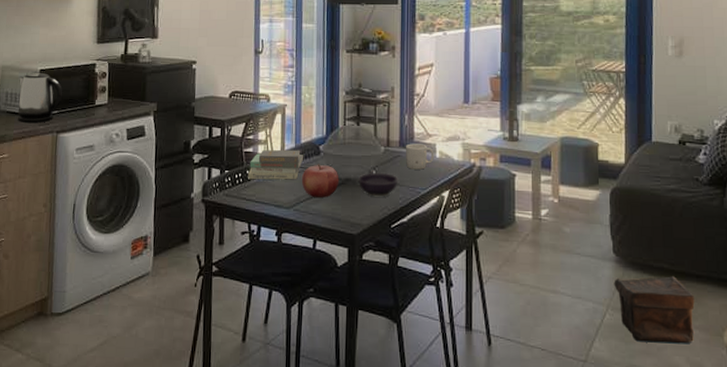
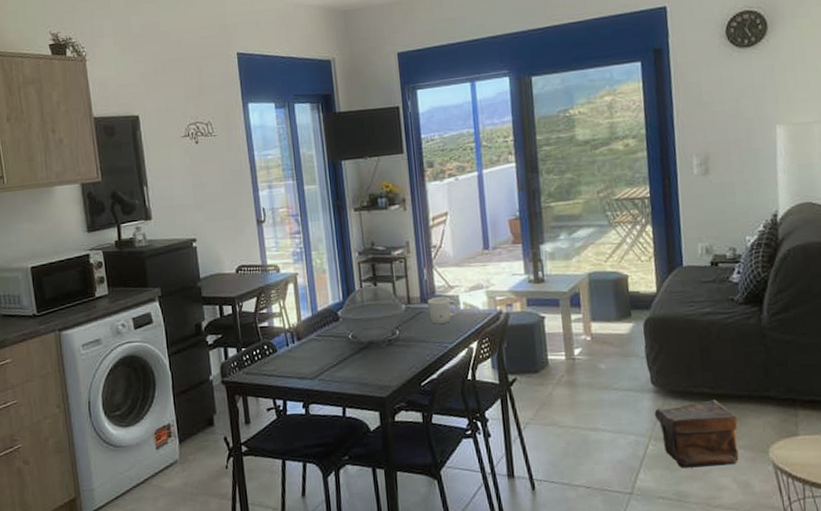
kettle: present [18,72,63,123] -> none [10,269,60,324]
books: present [248,149,303,180] -> none [266,318,322,355]
fruit: present [301,164,339,198] -> none [322,330,363,365]
bowl: present [358,173,399,197] -> none [382,331,424,357]

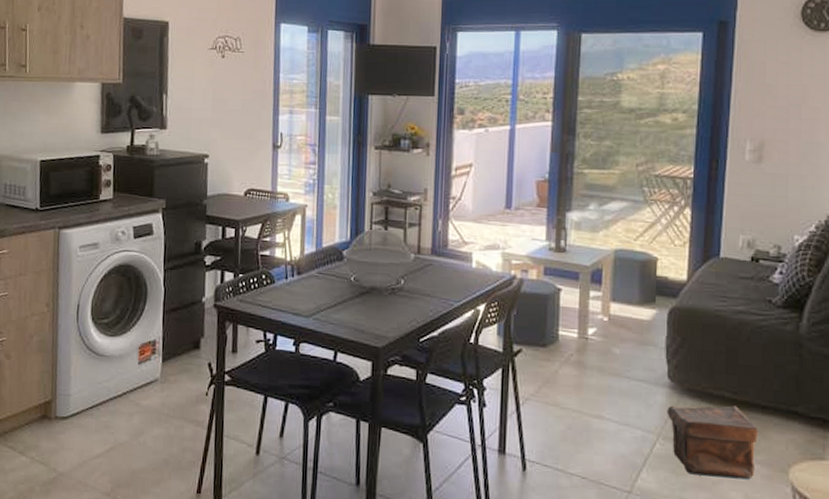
mug: present [427,297,458,324] -> none [437,251,470,280]

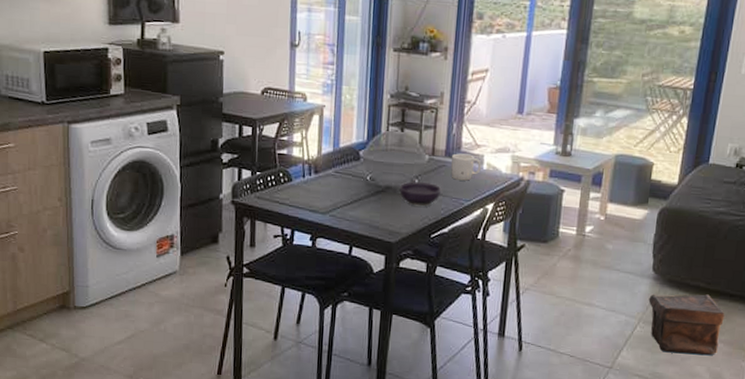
bowl: none [385,282,429,308] -> present [399,181,442,207]
mug: none [437,251,470,280] -> present [451,153,481,181]

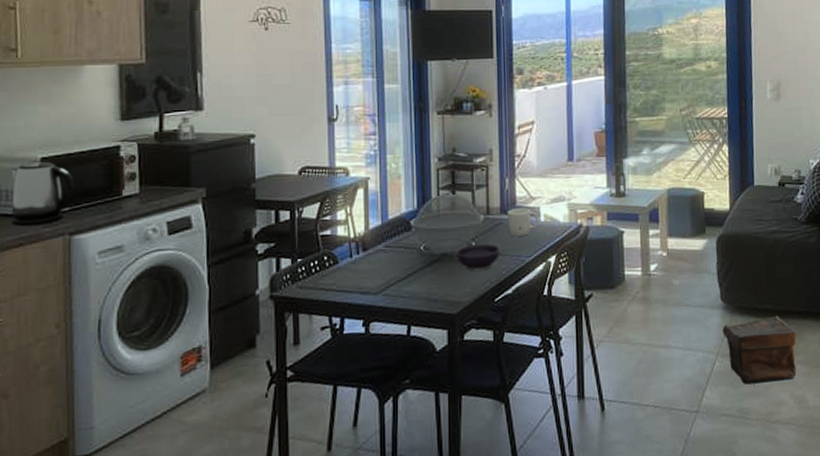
kettle: none [20,54,72,111] -> present [11,161,76,226]

